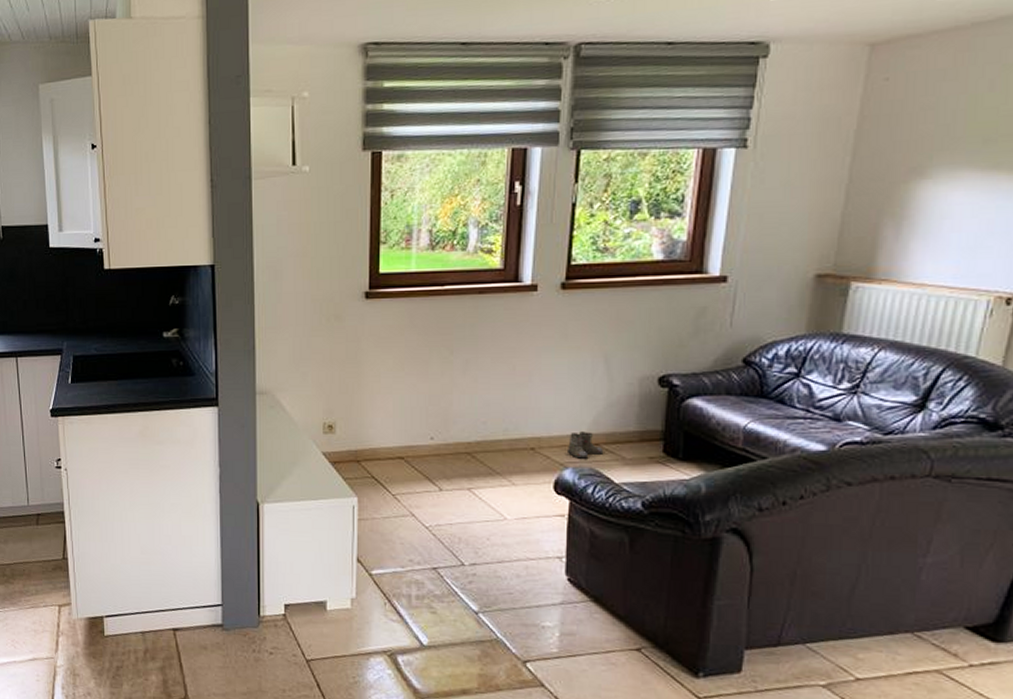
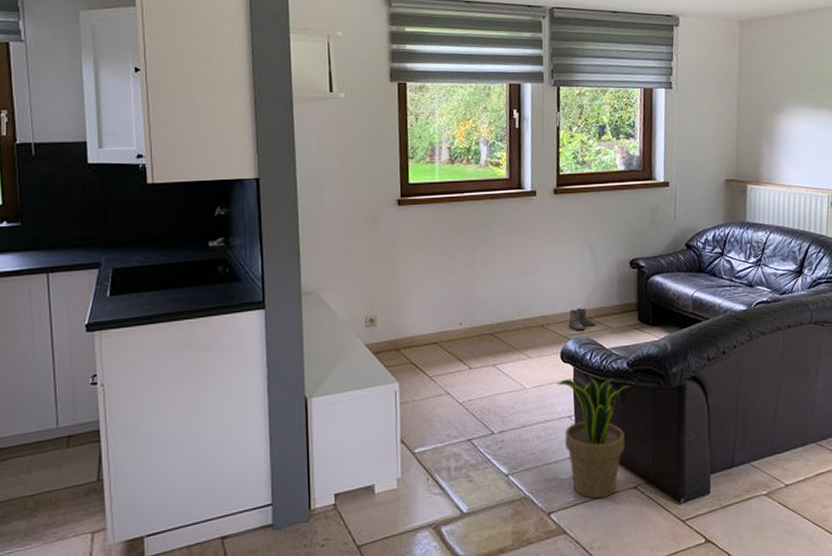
potted plant: none [546,512,644,656] -> present [557,375,631,499]

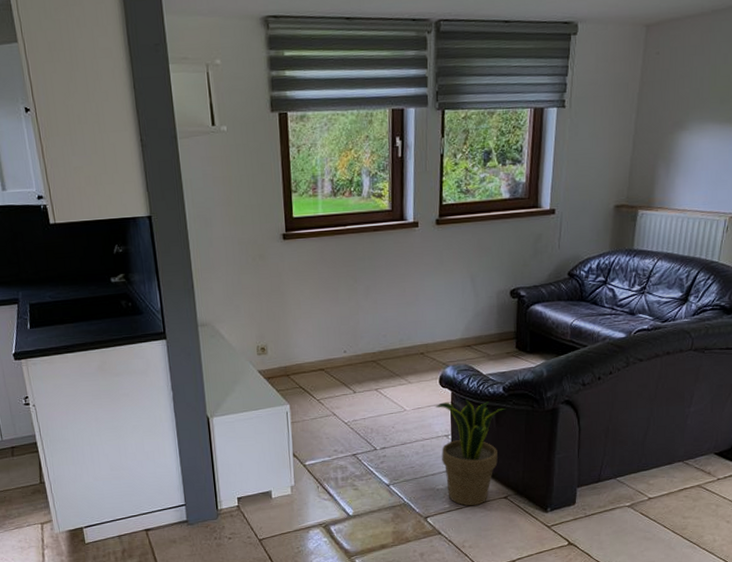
boots: present [569,308,596,331] -> none [448,336,474,358]

